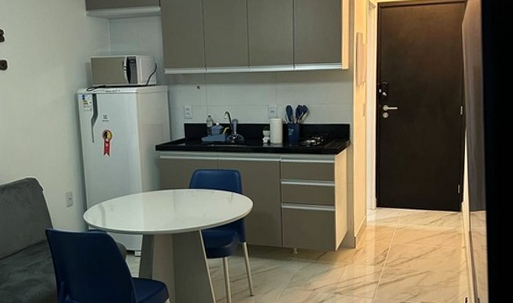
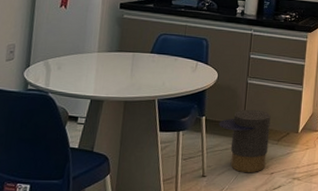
trash can: none [259,232,308,291] -> present [219,109,271,173]

